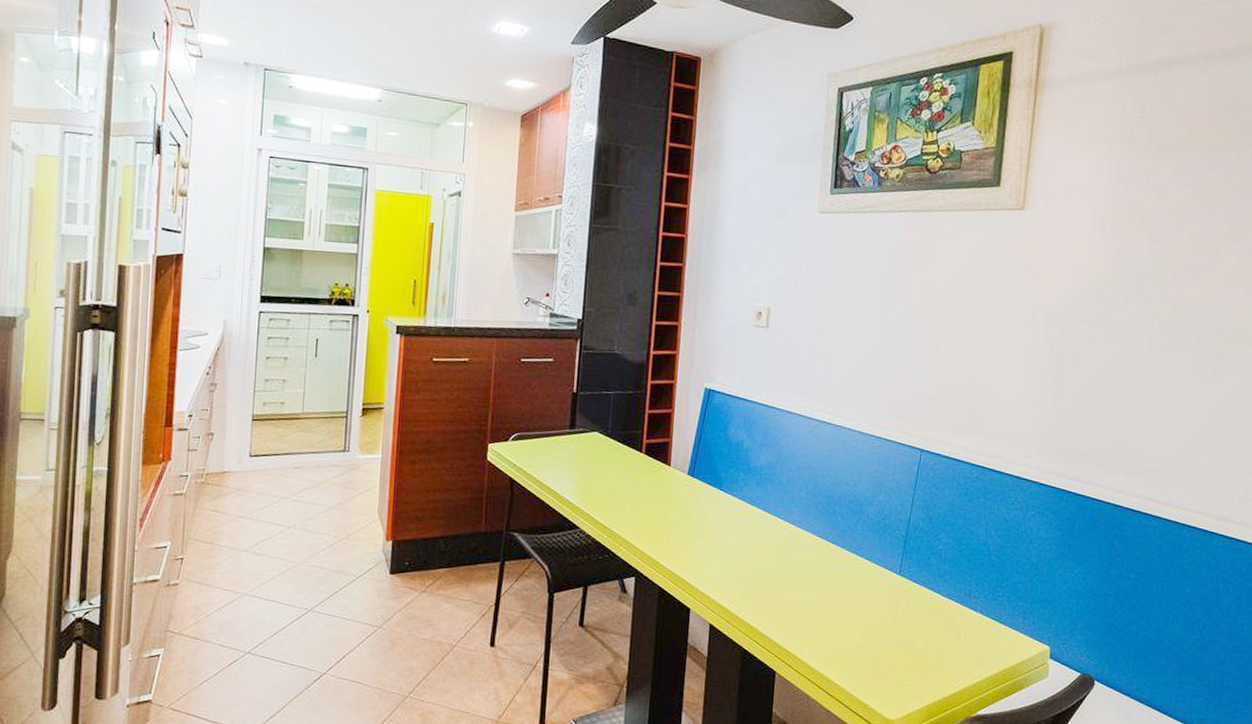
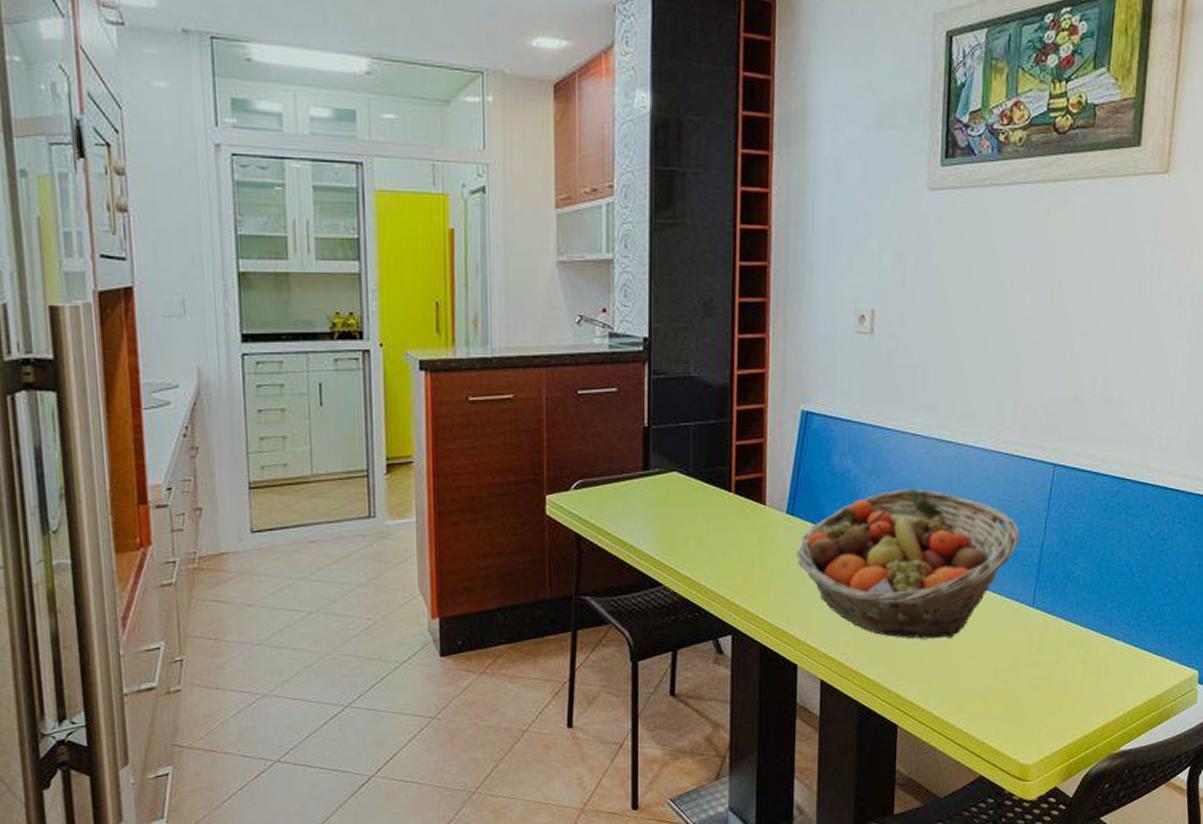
fruit basket: none [694,461,890,597] -> present [796,488,1021,639]

